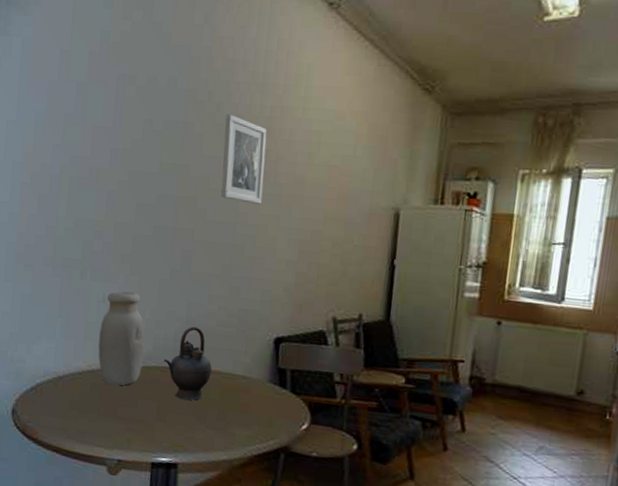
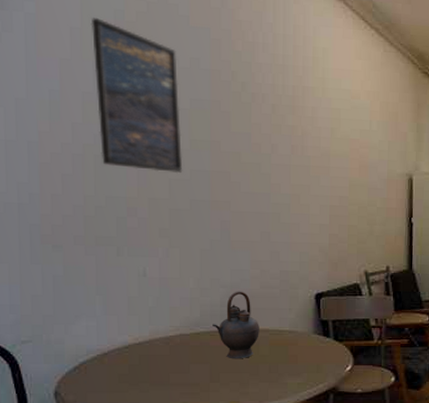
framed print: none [75,40,156,198] -> present [90,18,183,174]
jar: present [98,291,145,386] -> none [143,264,191,355]
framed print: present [221,113,267,204] -> none [250,93,292,175]

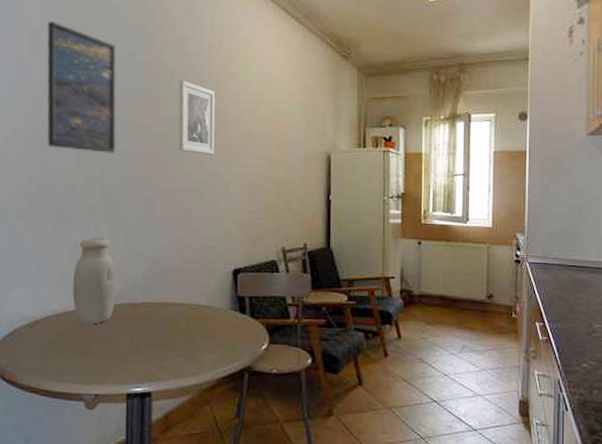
jar: none [143,264,191,355] -> present [72,237,116,325]
teapot: present [212,291,259,358] -> none [134,265,178,332]
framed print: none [250,93,292,175] -> present [178,80,215,155]

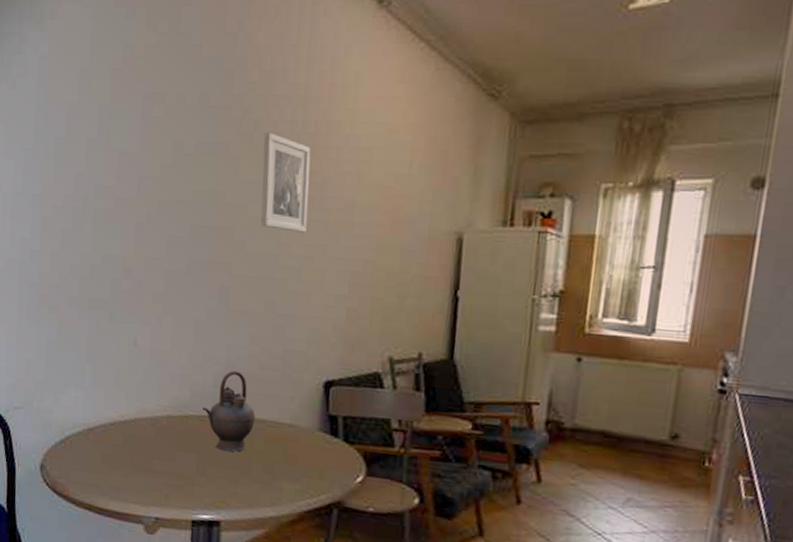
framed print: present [47,21,117,154] -> none [100,56,186,230]
jar: present [72,237,116,325] -> none [130,333,181,438]
teapot: none [134,265,178,332] -> present [203,370,255,452]

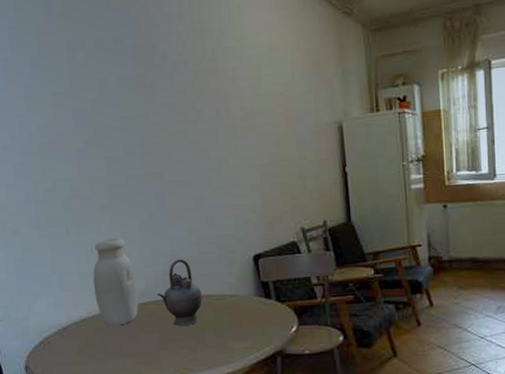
jar: none [130,333,181,438] -> present [93,238,139,326]
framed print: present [261,131,311,233] -> none [172,62,219,140]

